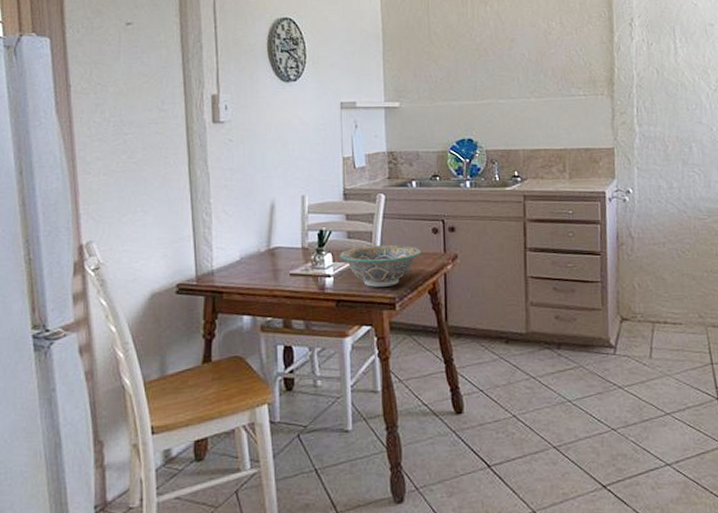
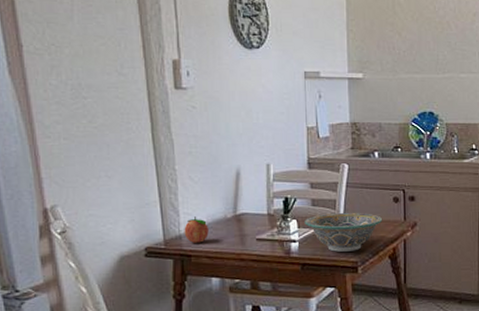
fruit: none [216,251,241,279] -> present [184,217,209,243]

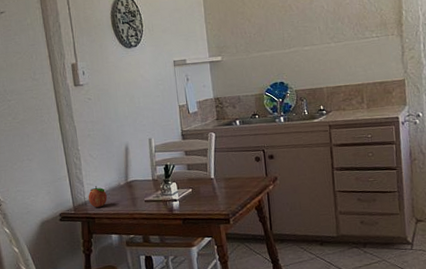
bowl: present [304,212,383,252] -> none [182,172,248,207]

